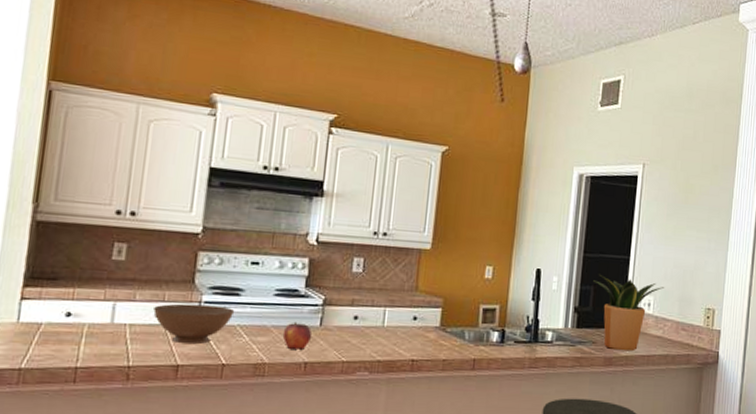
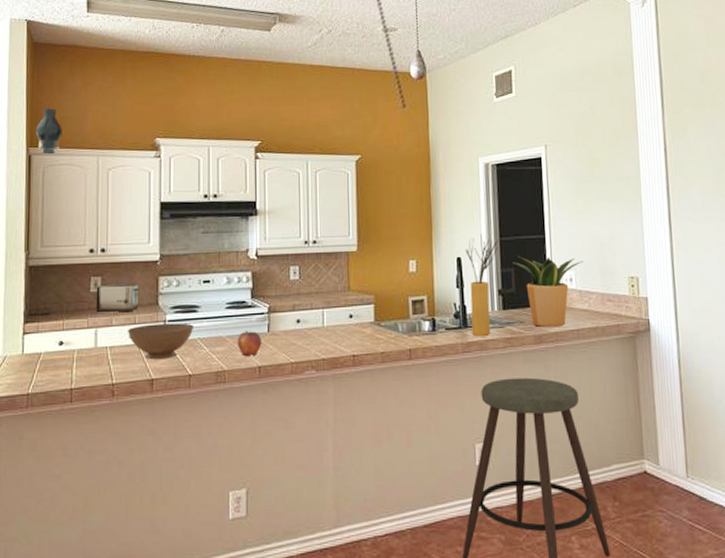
vase: none [61,37,97,94] -> present [36,108,62,155]
toaster: none [116,251,175,288] -> present [96,282,141,313]
vase: none [542,247,583,354] -> present [465,234,499,337]

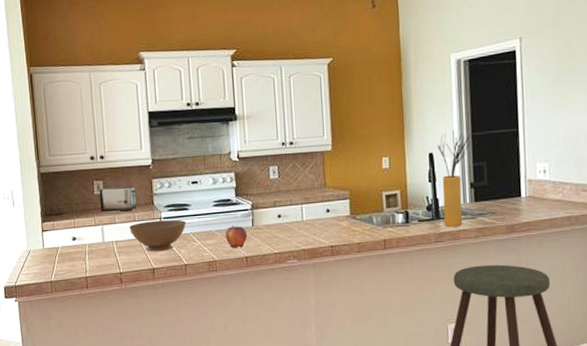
vase: present [36,108,62,155] -> none [34,29,57,73]
potted plant: present [512,255,584,328] -> none [485,149,559,218]

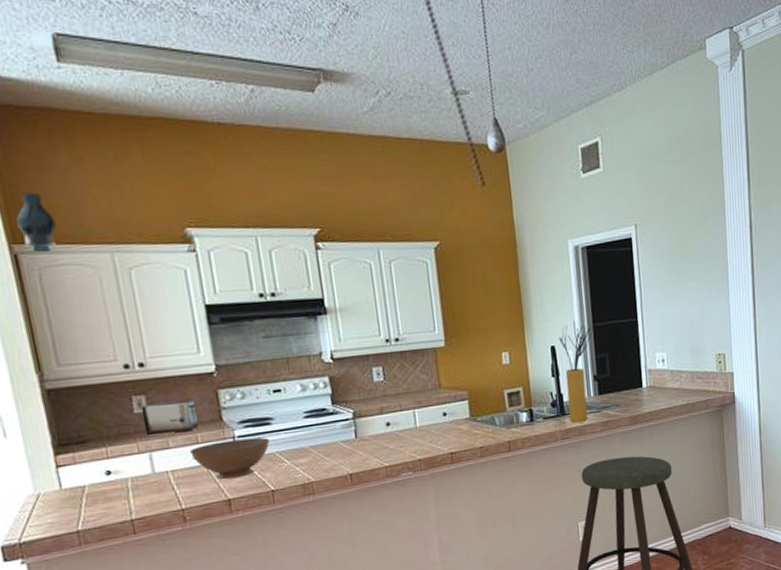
vase: none [34,29,57,73] -> present [16,193,56,253]
fruit: present [225,225,248,248] -> none [321,438,351,466]

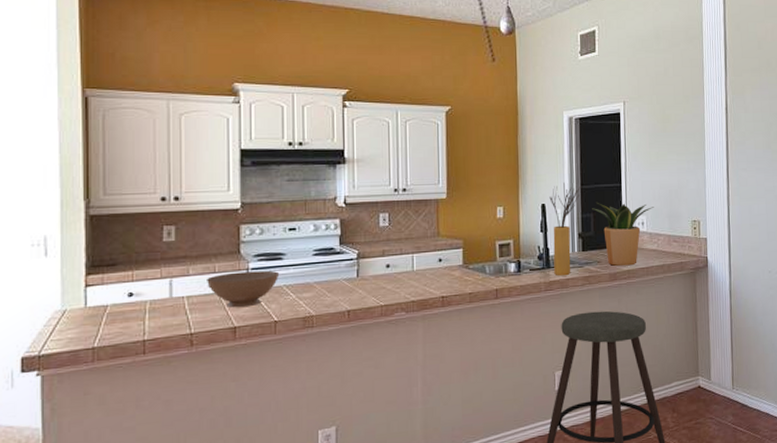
vase: present [16,193,56,253] -> none [93,47,125,97]
toaster: present [140,398,199,436] -> none [170,231,220,263]
potted plant: none [606,340,675,409] -> present [592,202,655,267]

